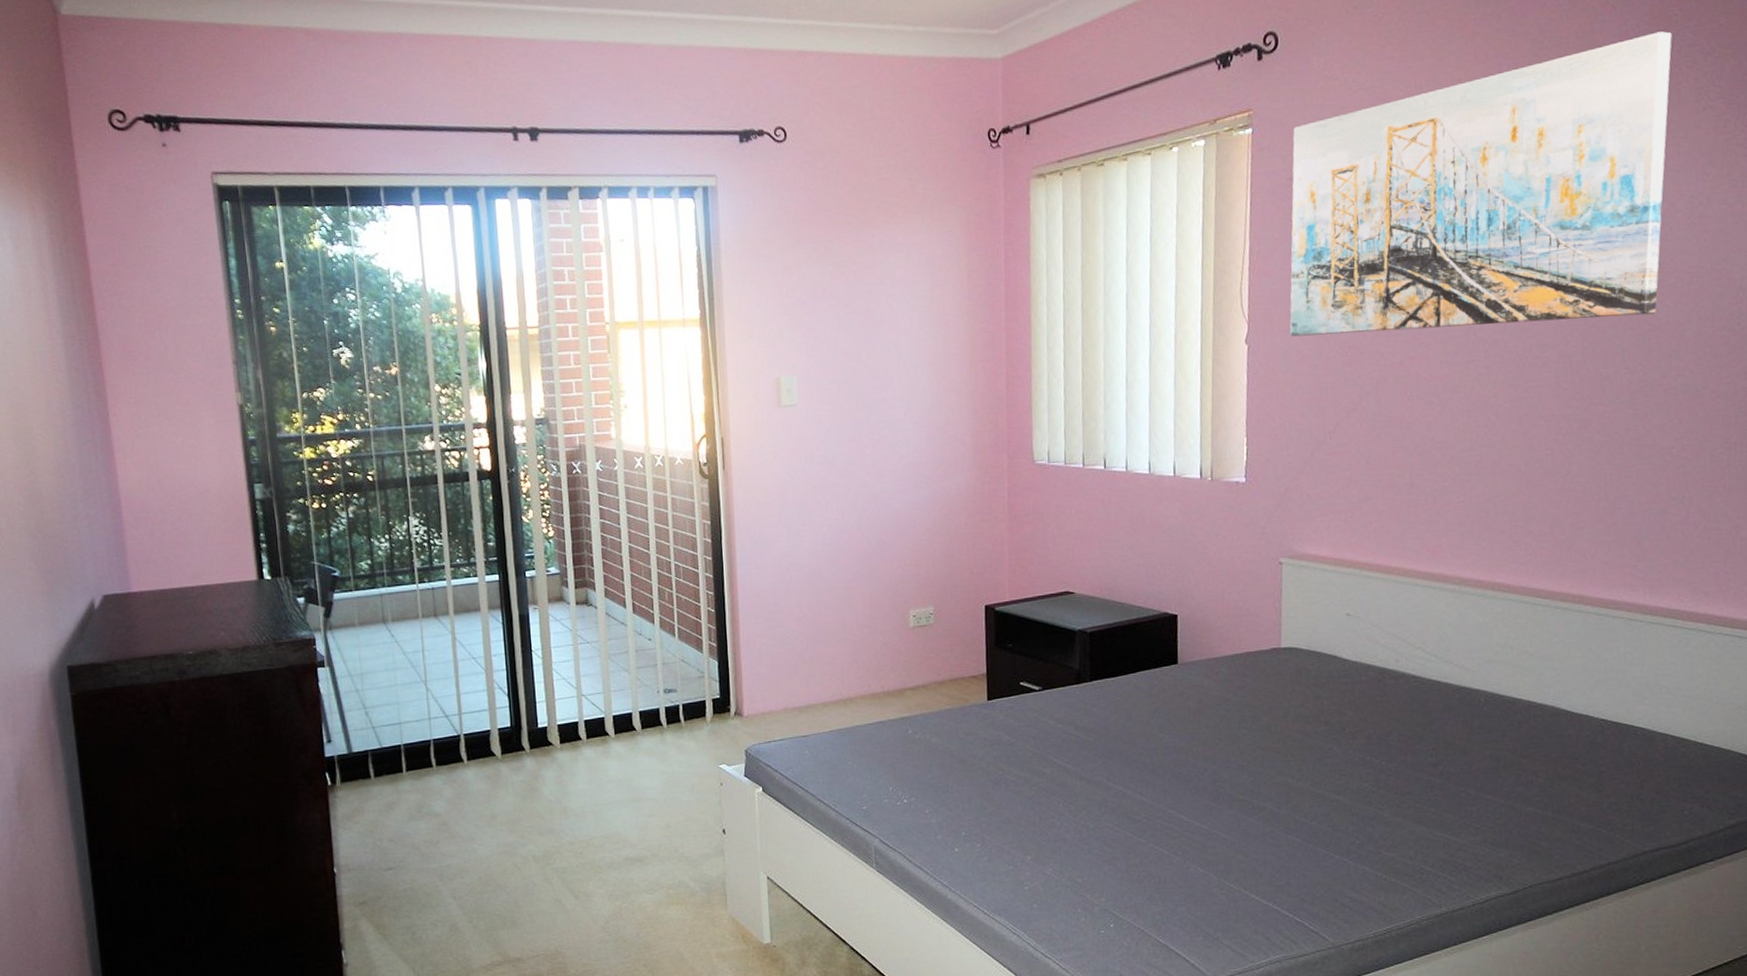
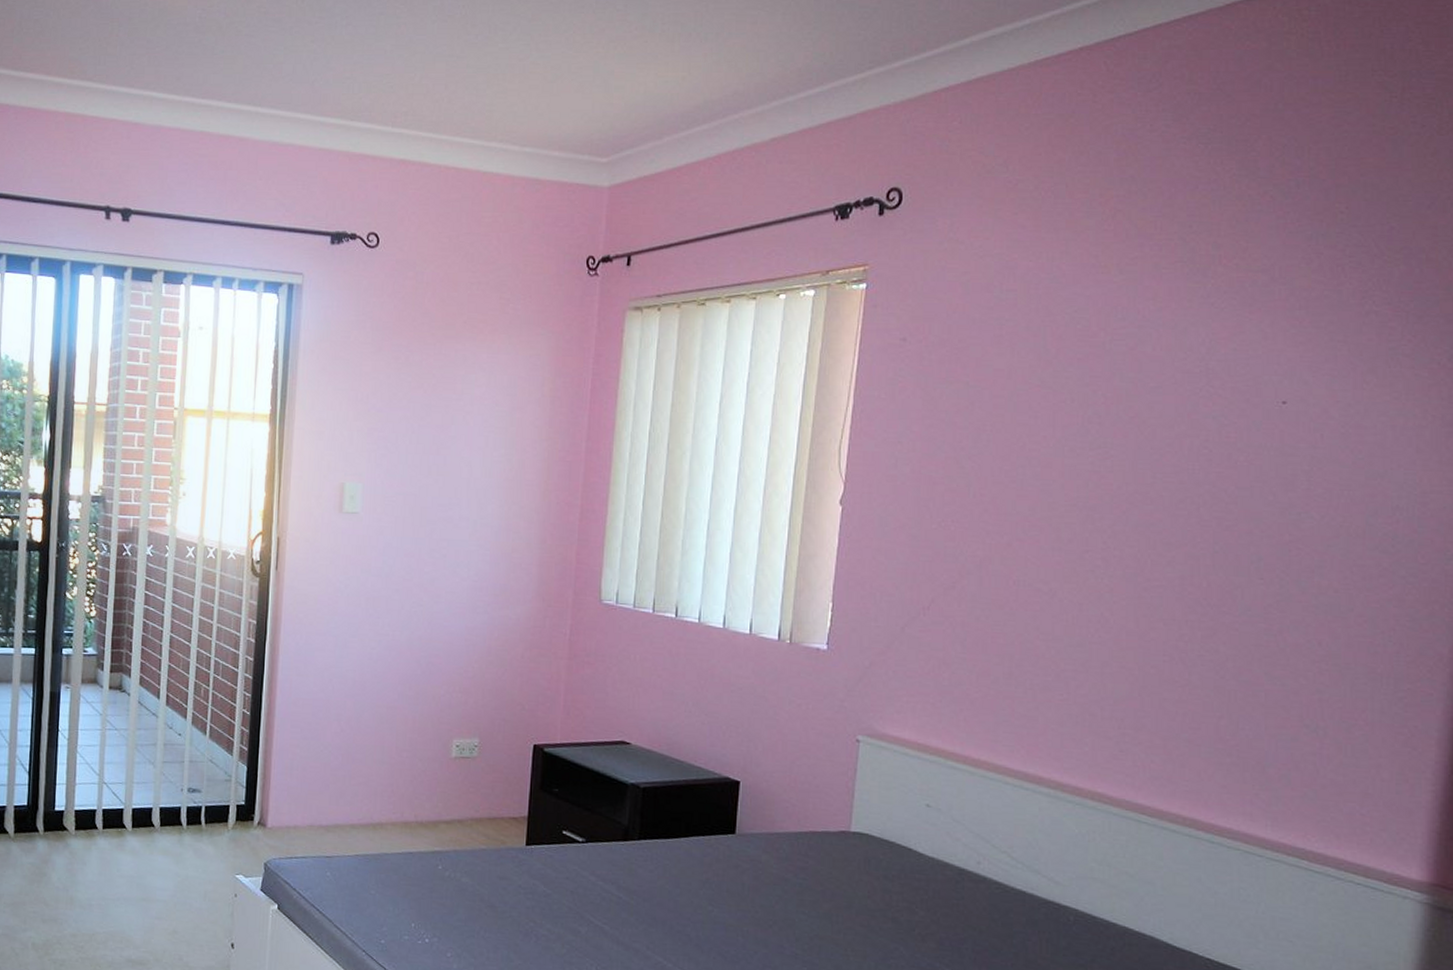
wall art: present [1290,31,1672,337] -> none [890,228,1336,524]

